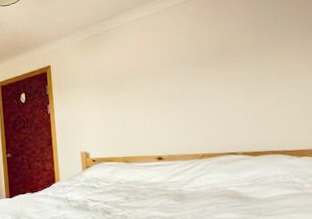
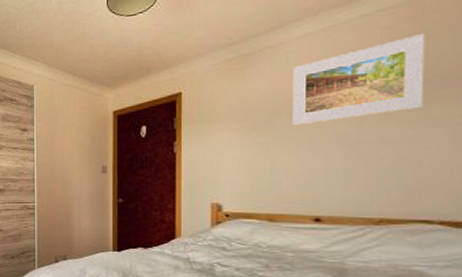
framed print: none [131,18,222,88] -> present [292,34,425,126]

